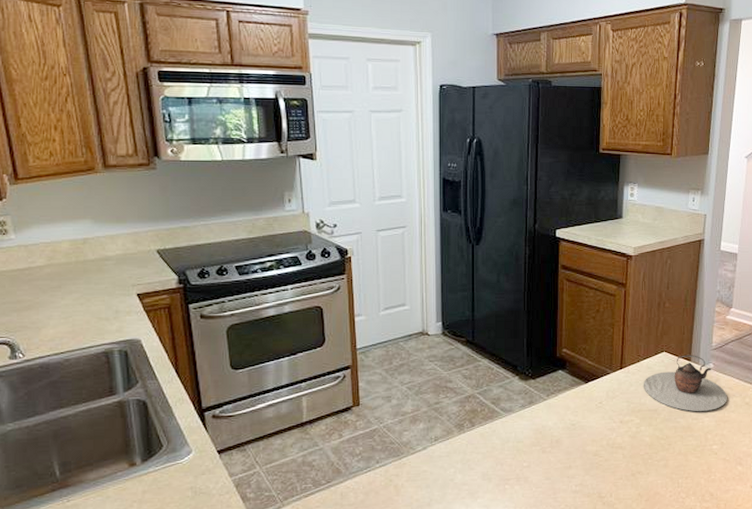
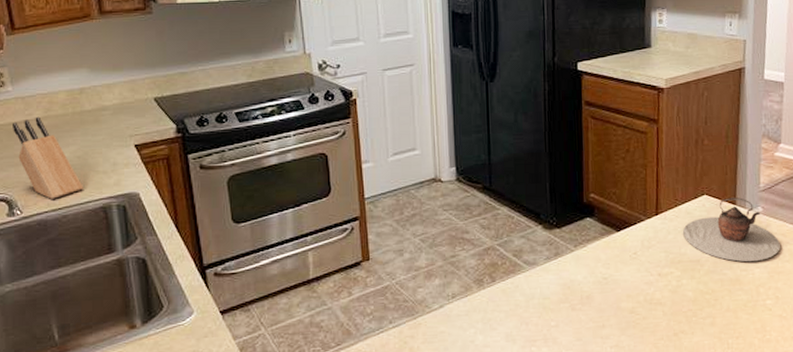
knife block: none [15,264,86,344] -> present [13,116,83,199]

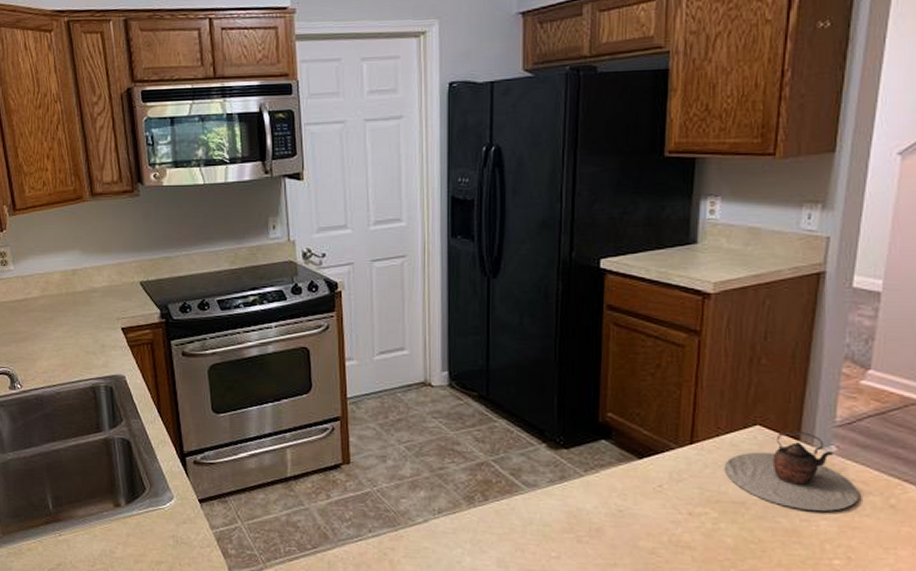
knife block: present [13,116,83,199] -> none [14,296,75,376]

